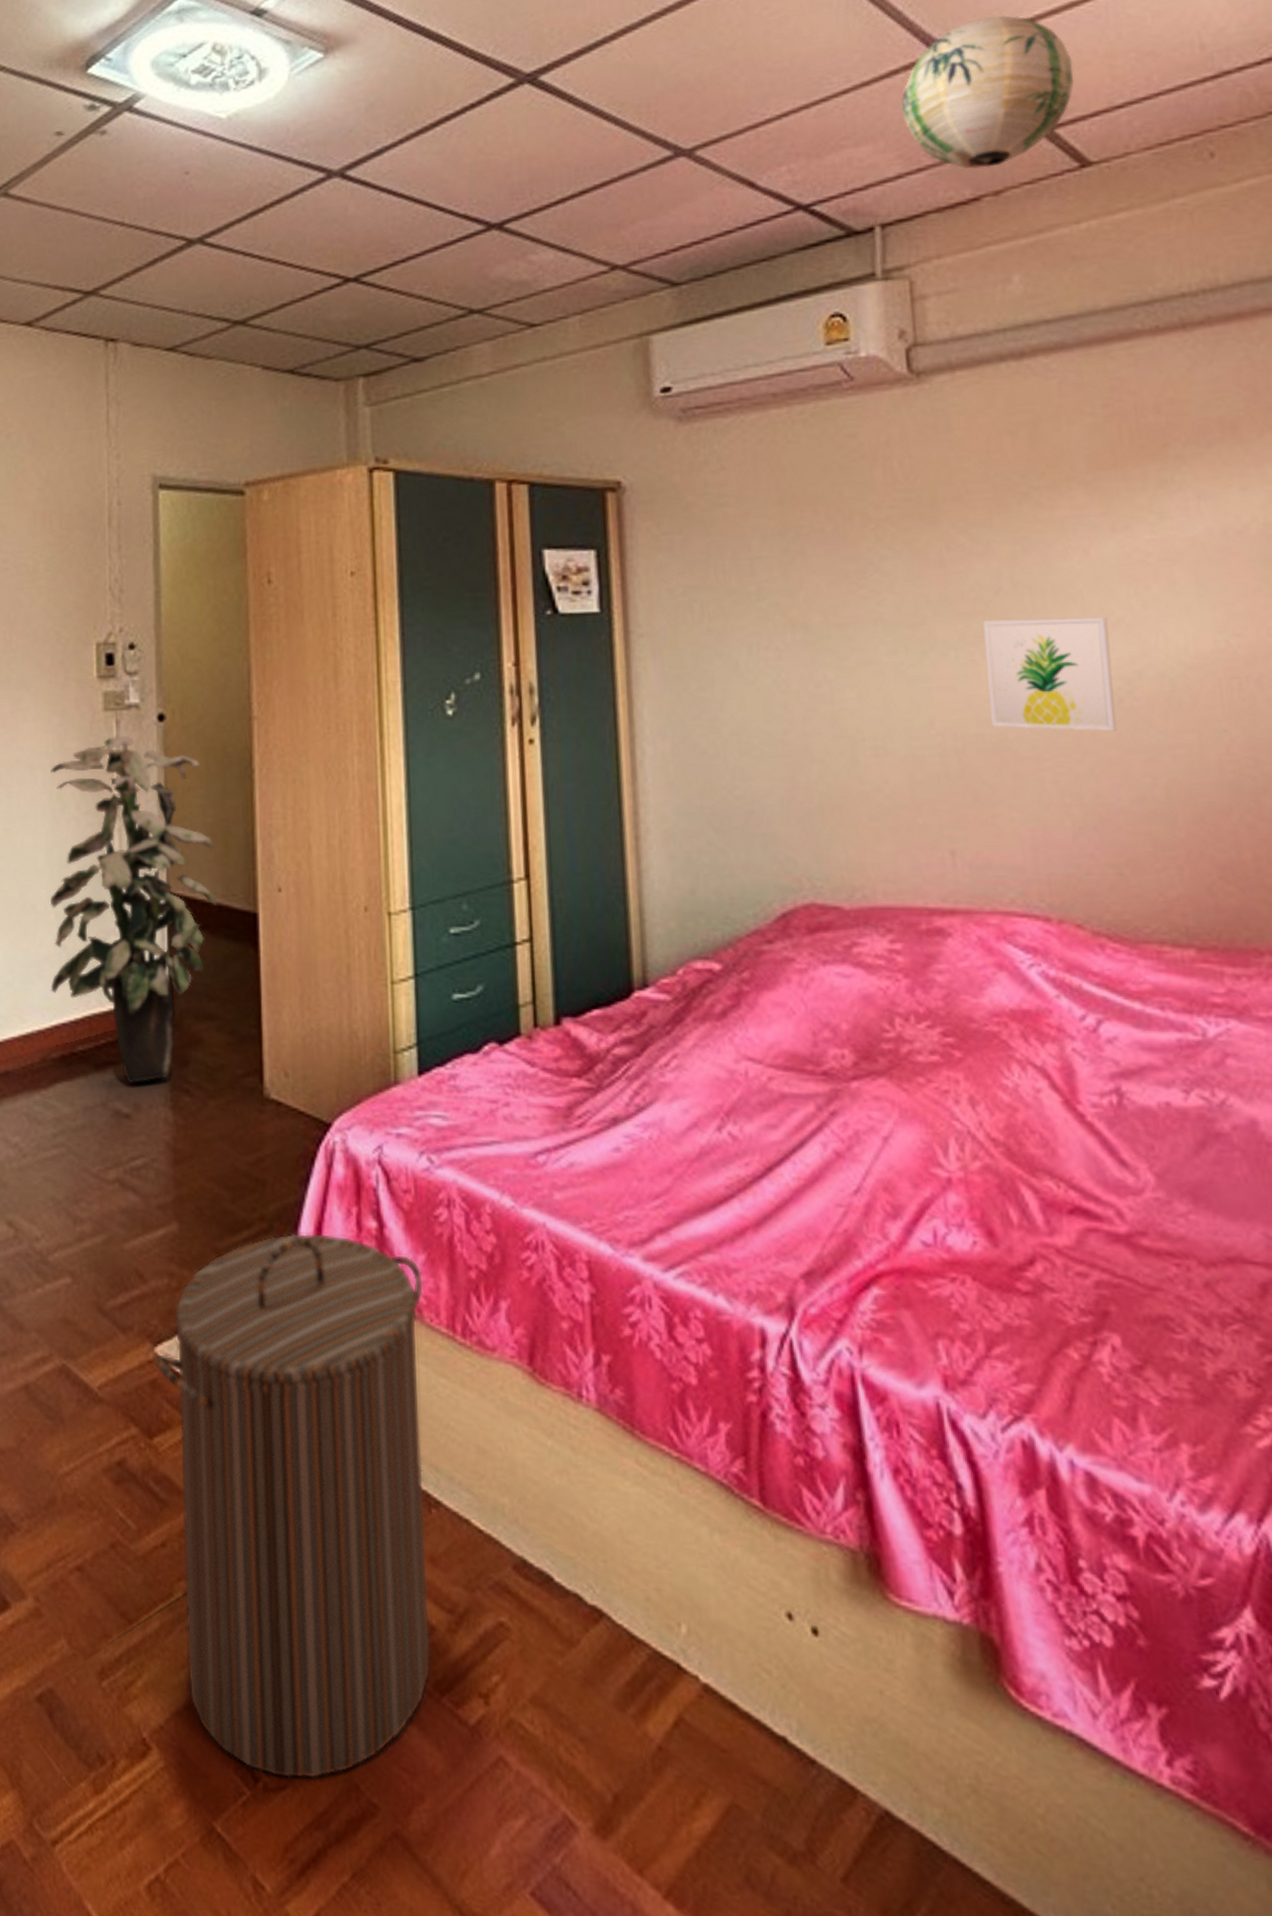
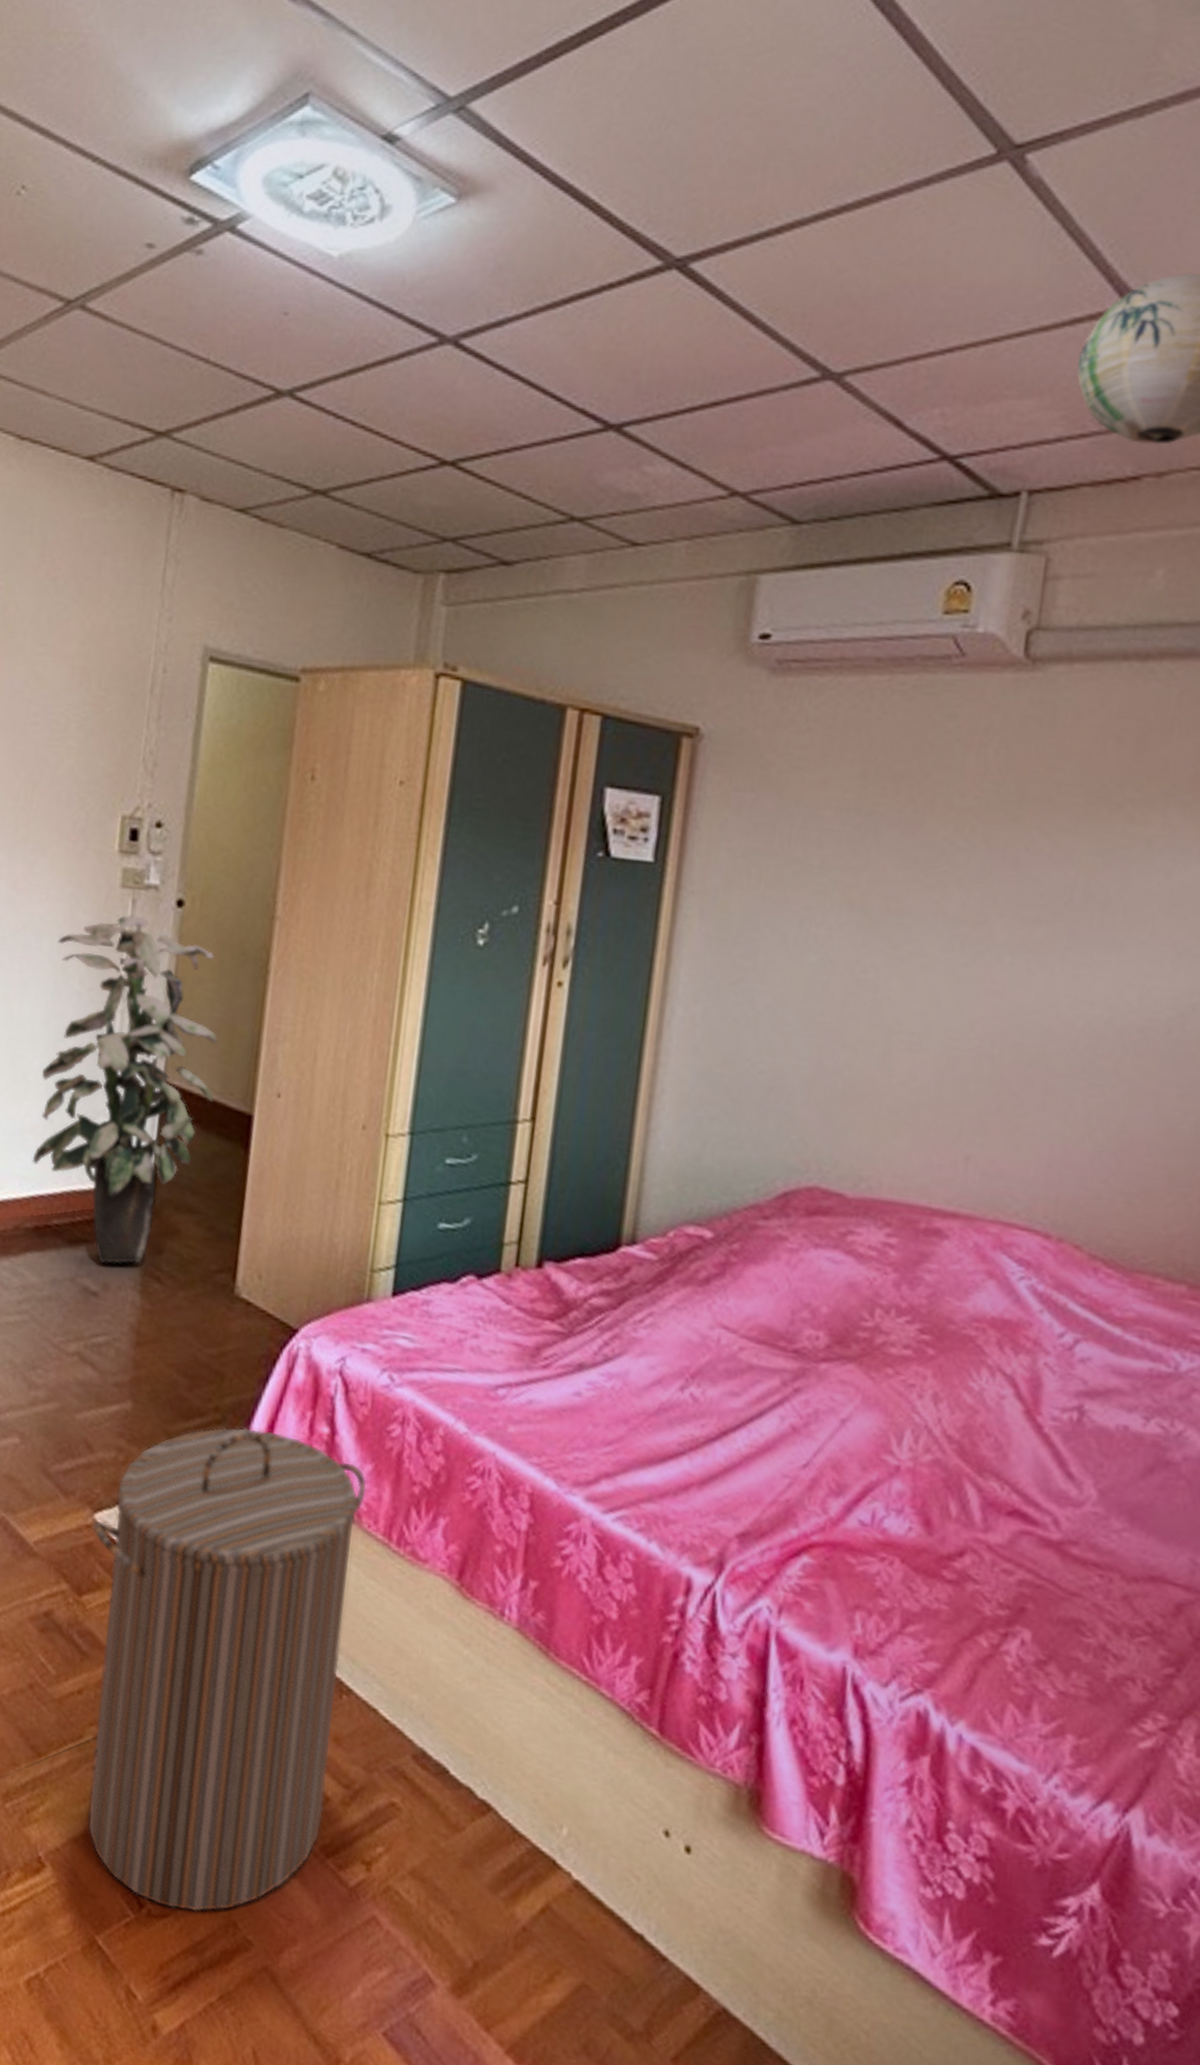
wall art: present [983,617,1117,731] -> none [1033,930,1174,1061]

